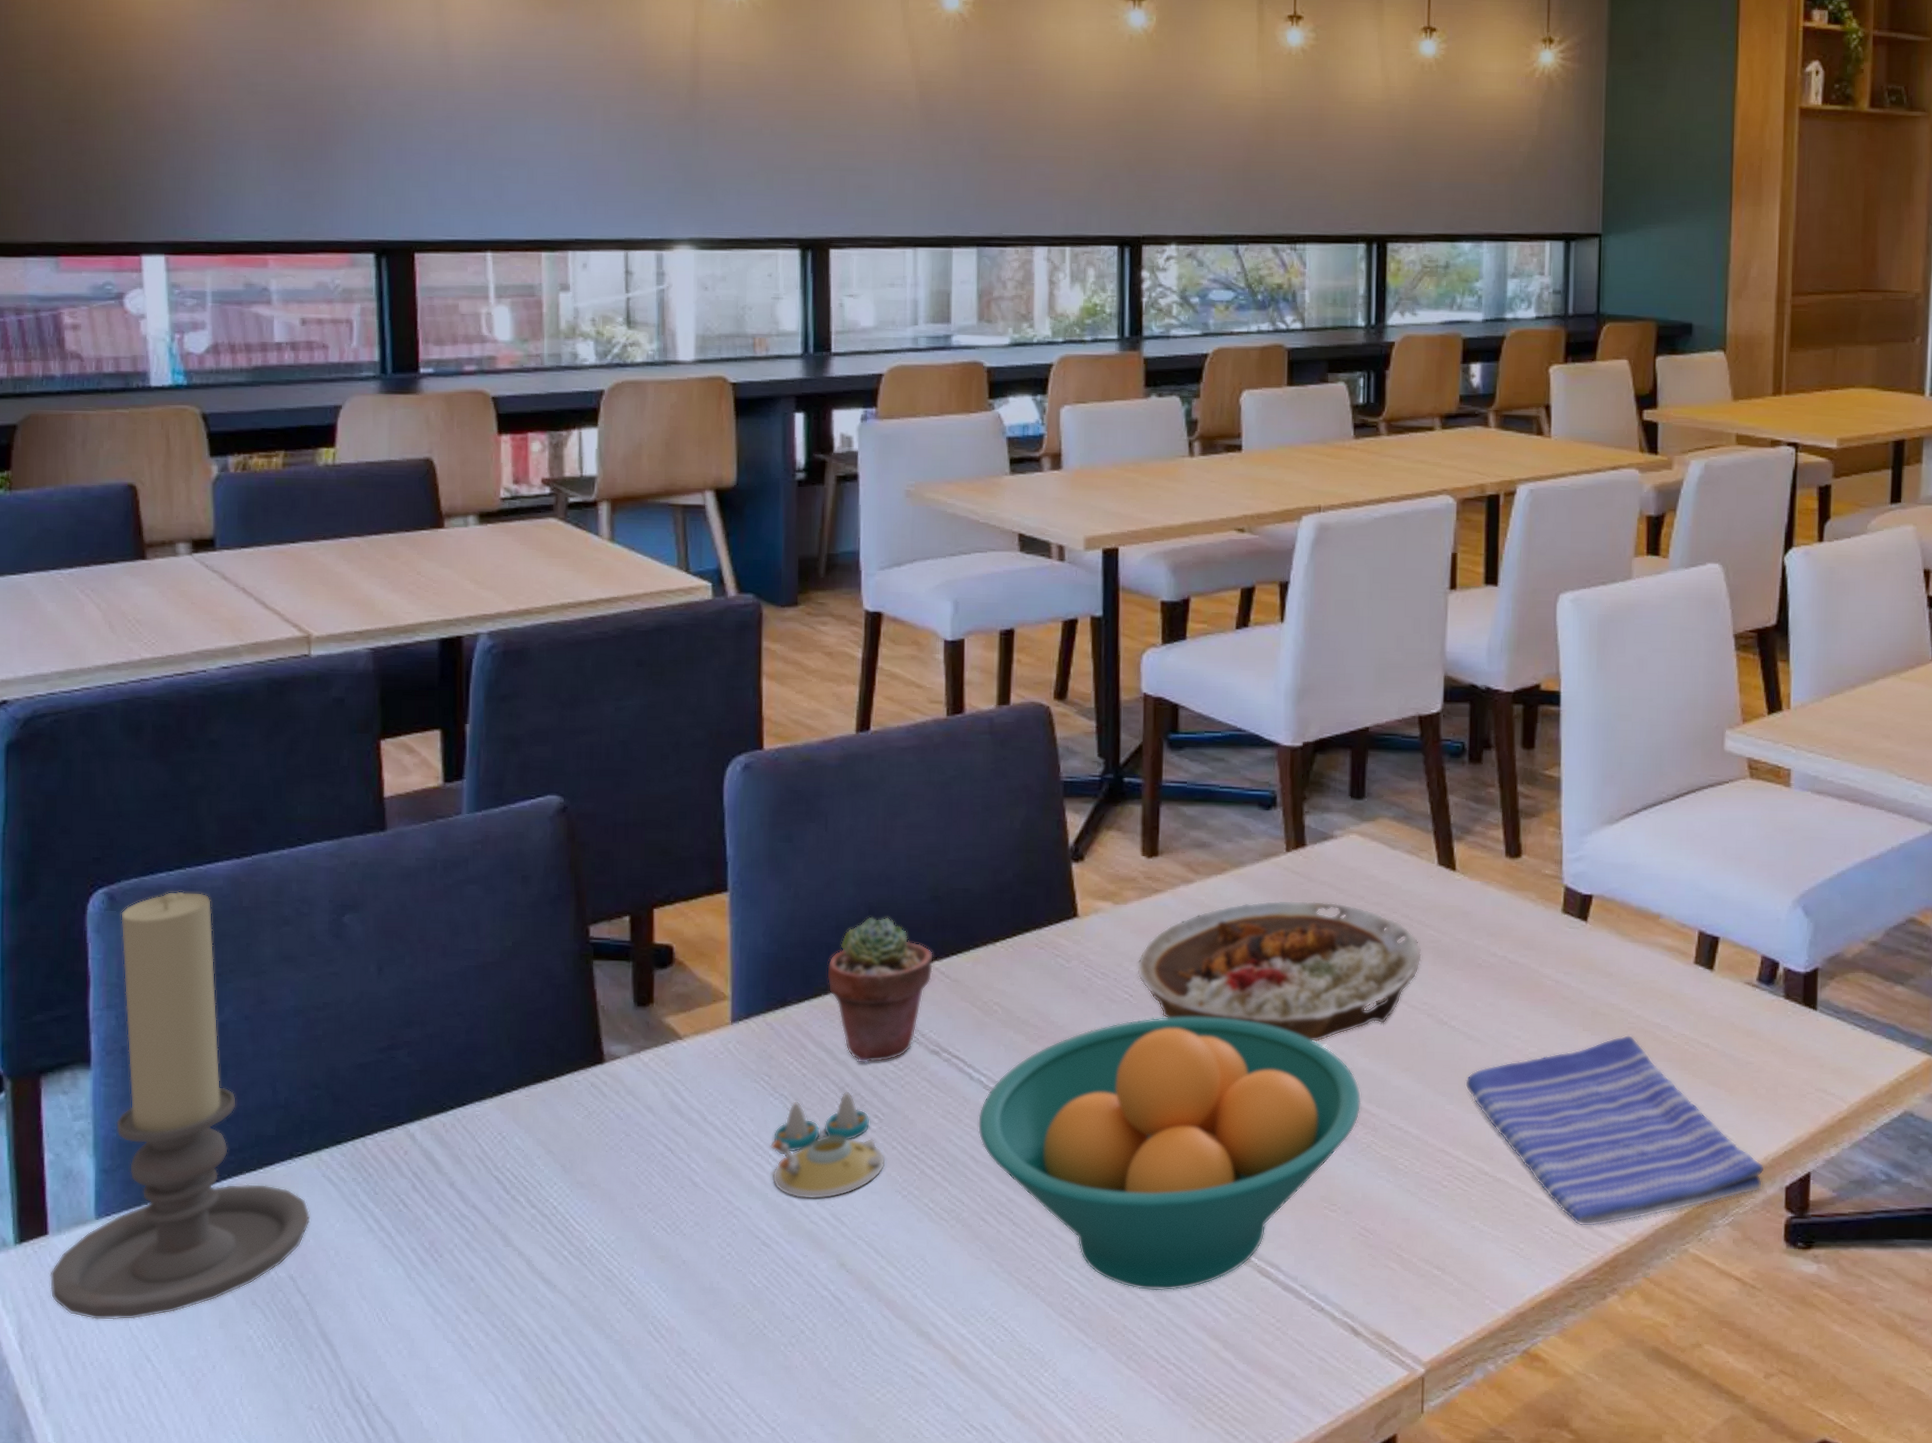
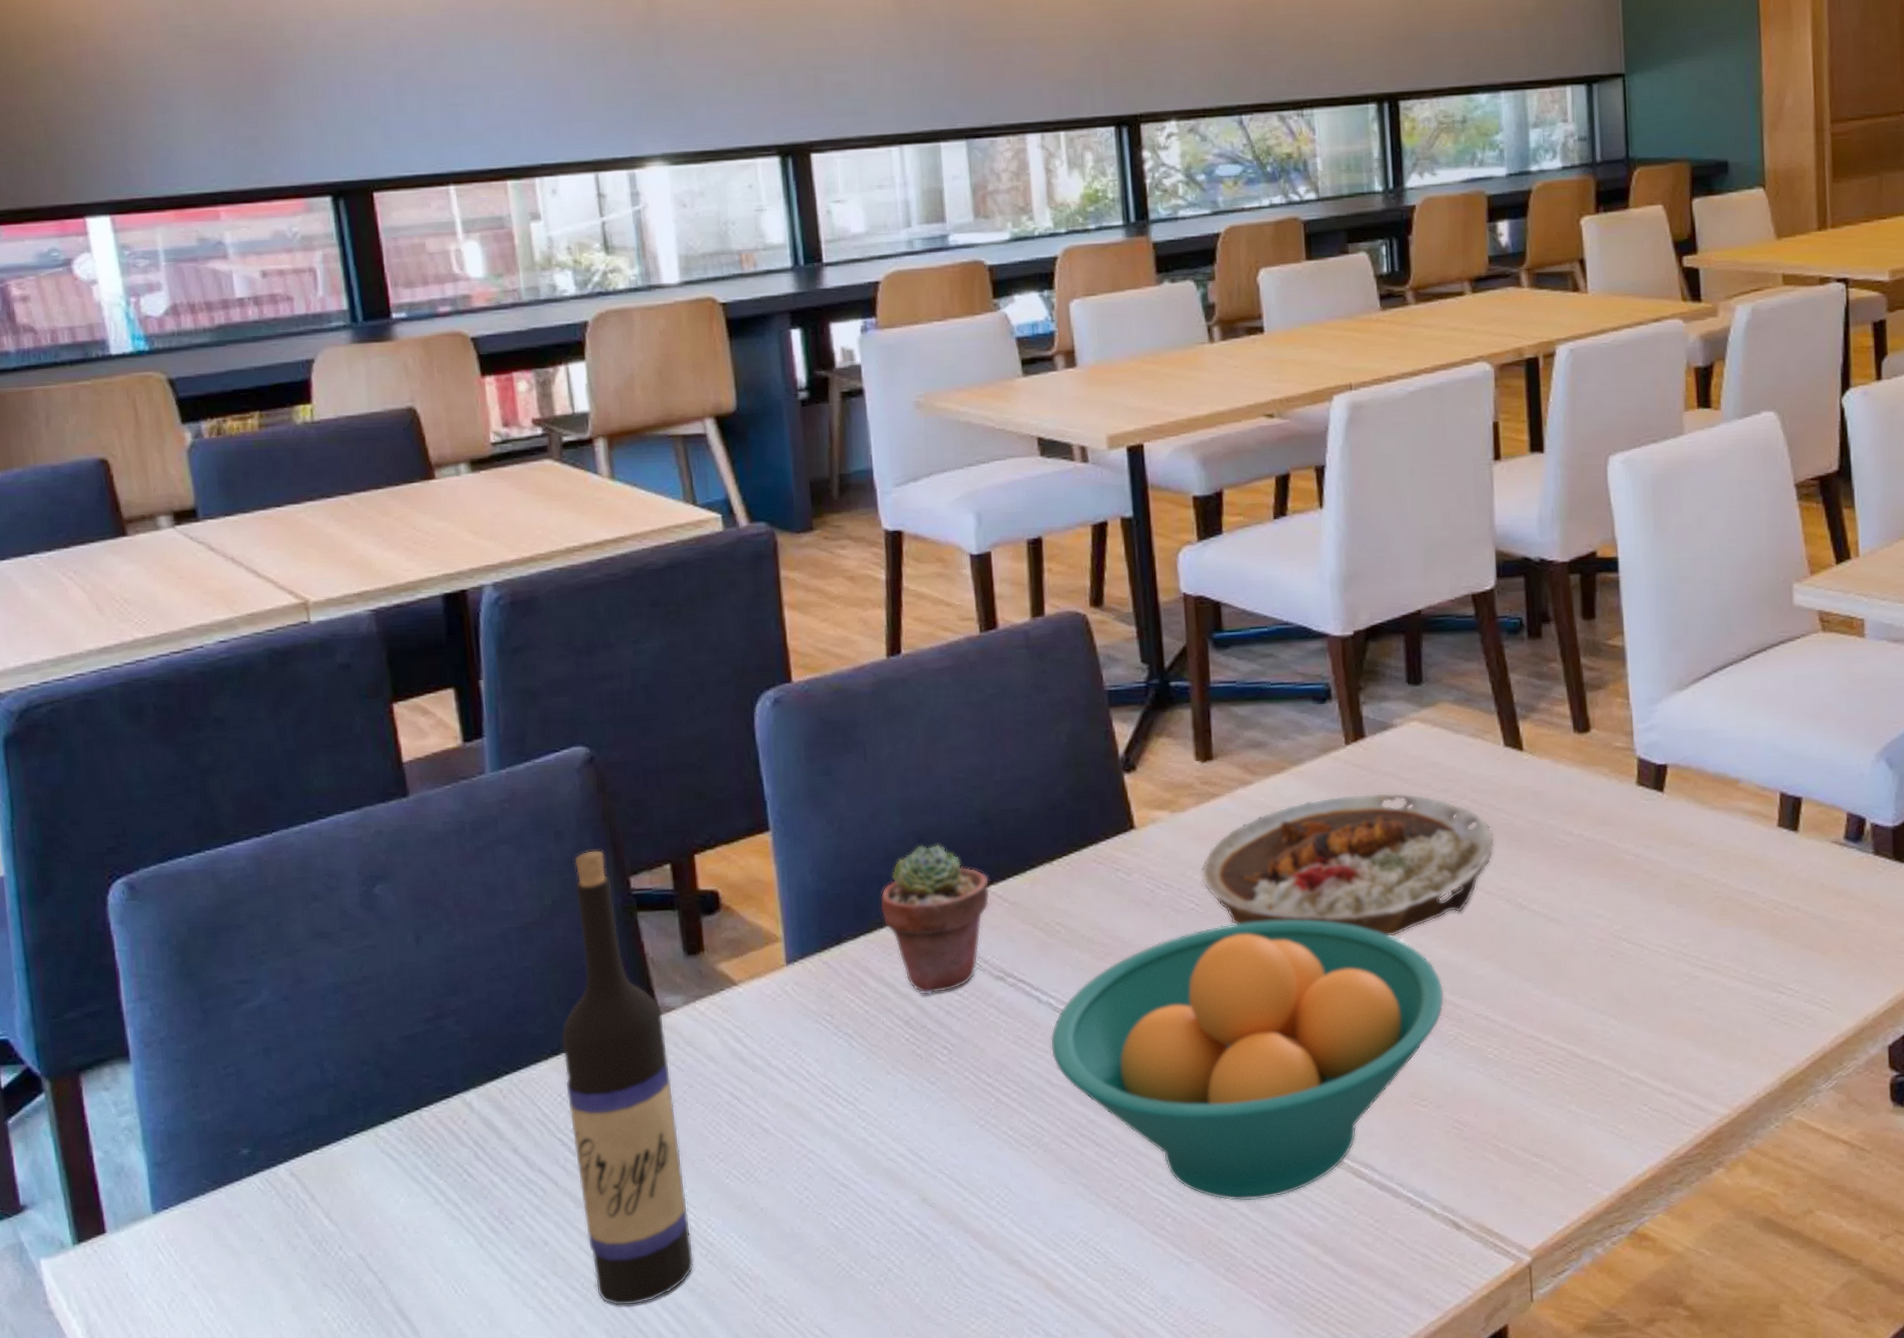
candle holder: present [49,891,311,1321] -> none [112,874,374,1315]
wine bottle: none [506,896,614,1348] -> present [560,849,694,1306]
salt and pepper shaker set: present [770,1091,886,1200] -> none [839,1024,959,1137]
dish towel: present [1465,1034,1764,1226] -> none [1550,904,1865,1102]

